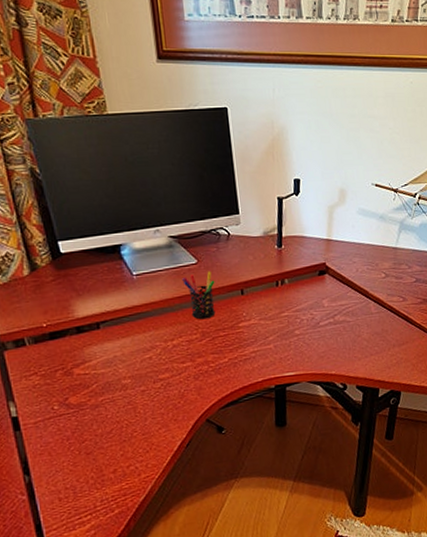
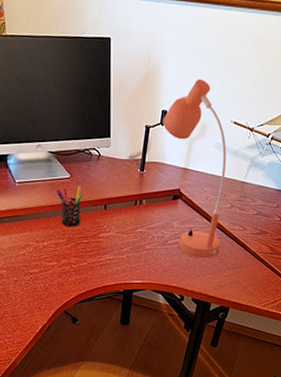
desk lamp: none [296,142,381,339] -> present [162,78,226,259]

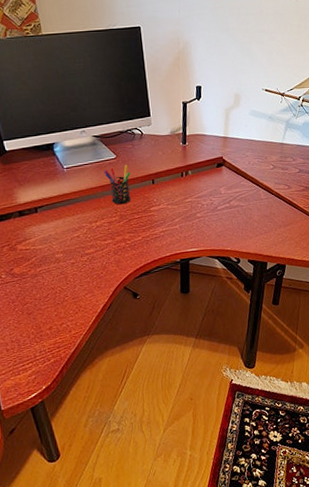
desk lamp: present [162,78,226,259] -> none [198,54,269,221]

